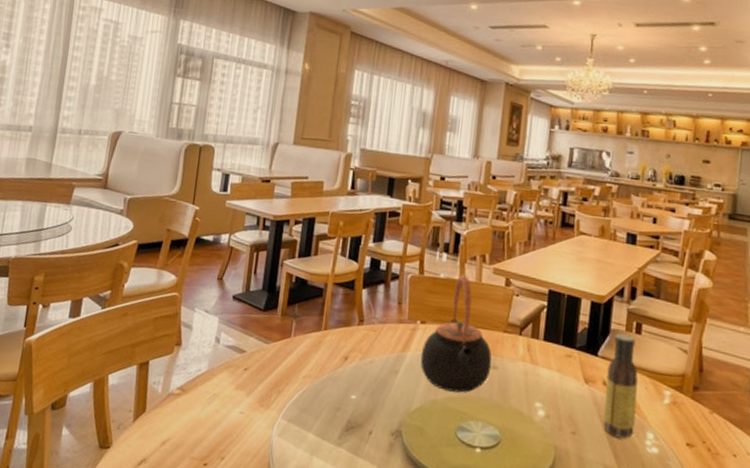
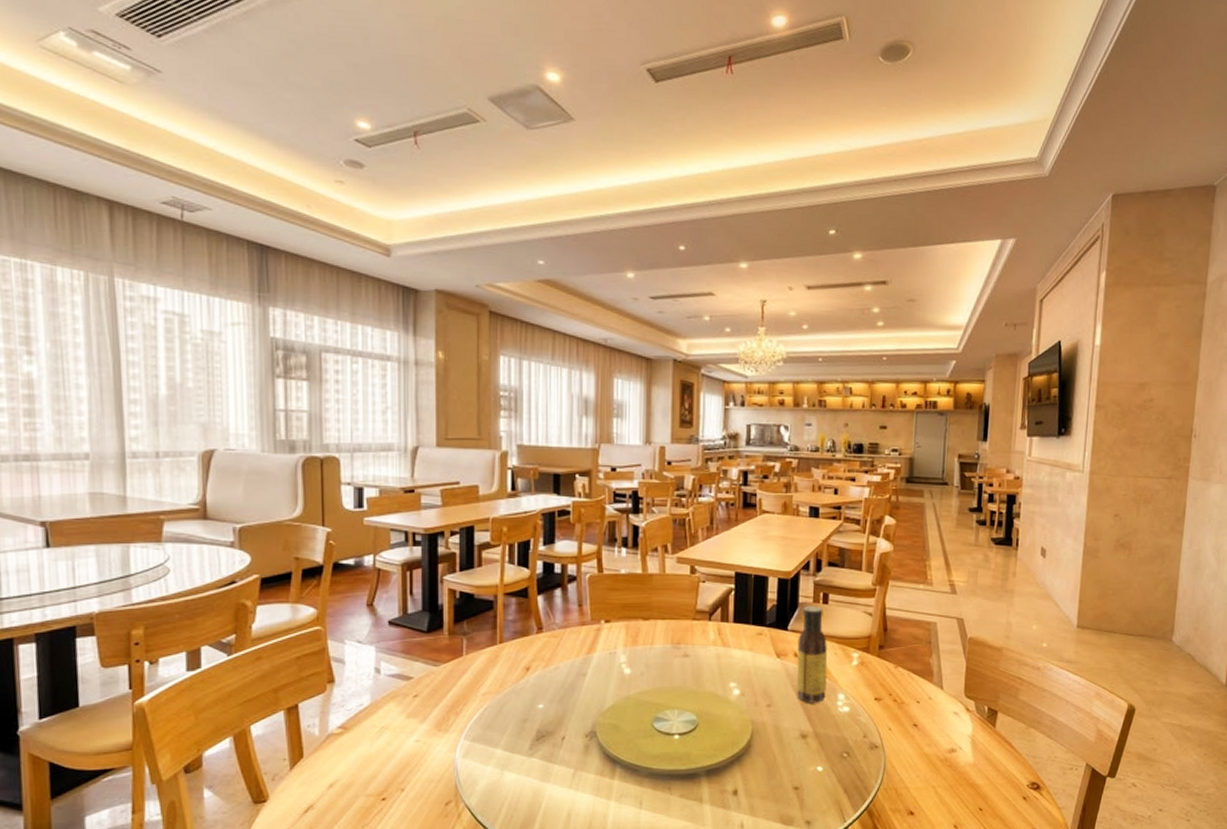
teapot: present [420,274,492,393] -> none [608,567,683,685]

